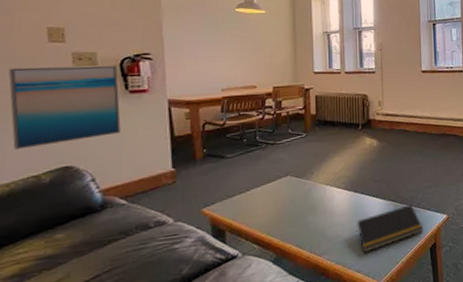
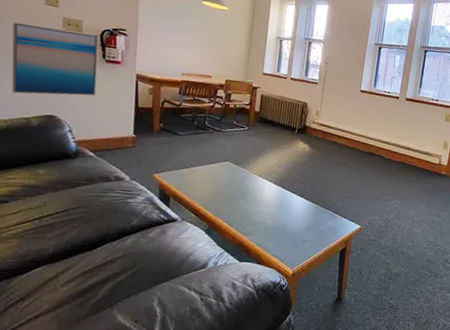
notepad: present [356,204,424,253] -> none [278,209,338,242]

